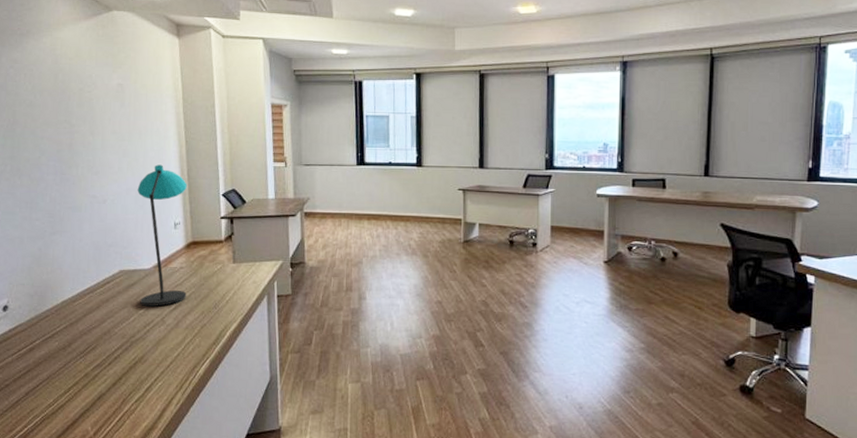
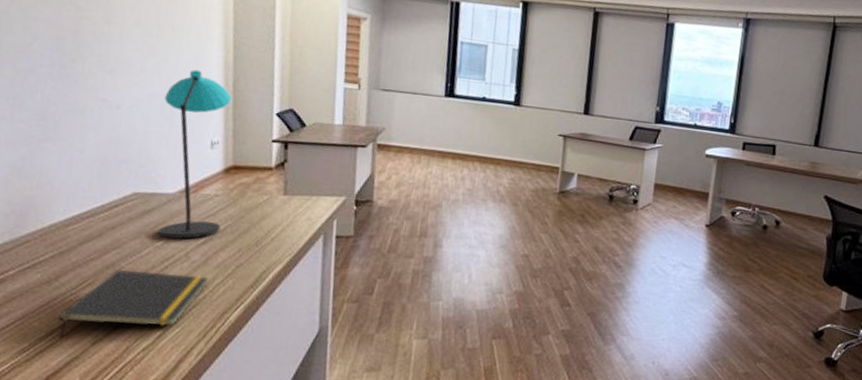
notepad: none [72,335,181,394] -> present [57,270,209,338]

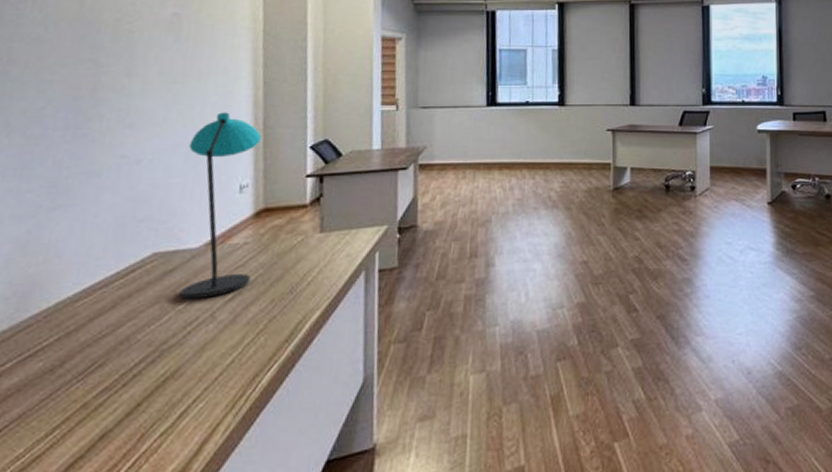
notepad: present [57,270,209,338] -> none [60,337,238,436]

